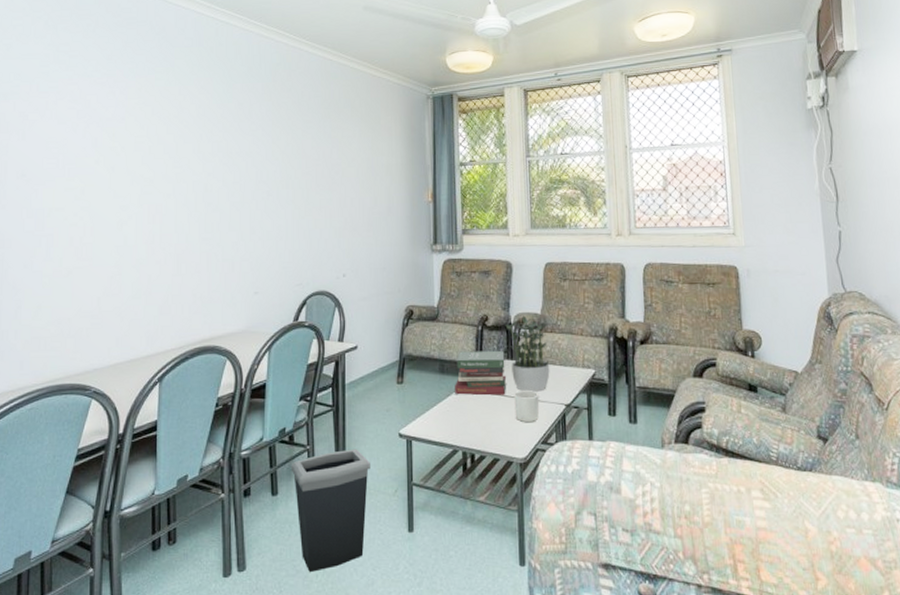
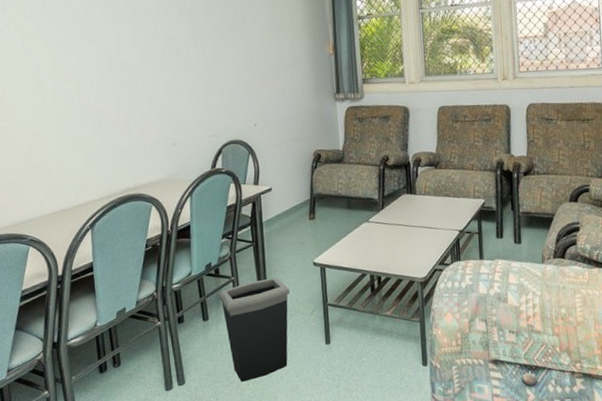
books: present [455,350,507,396] -> none [361,187,408,227]
potted plant: present [505,316,550,392] -> none [404,155,445,221]
mug: present [514,389,540,423] -> none [414,219,437,248]

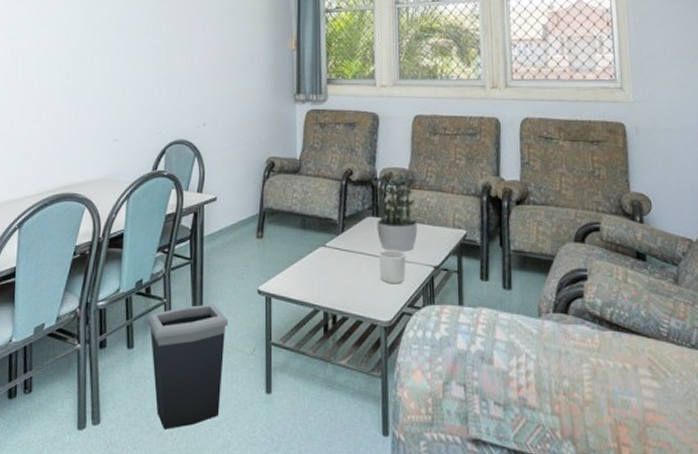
potted plant: none [404,155,445,221] -> present [370,172,418,252]
mug: none [414,219,437,248] -> present [379,249,406,284]

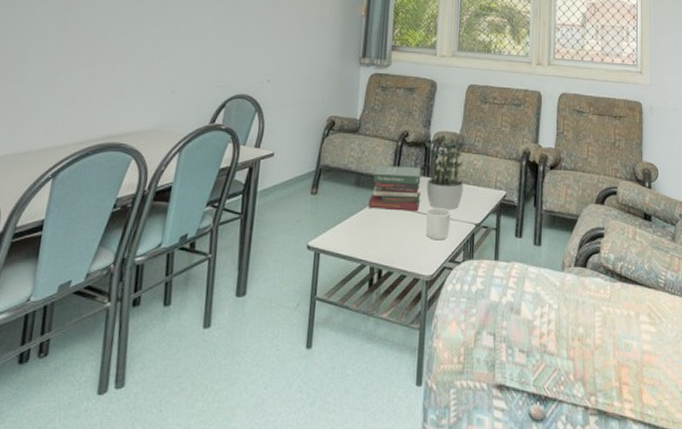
trash bin: present [147,304,228,429] -> none [188,259,274,390]
books: none [317,206,372,254] -> present [369,165,422,212]

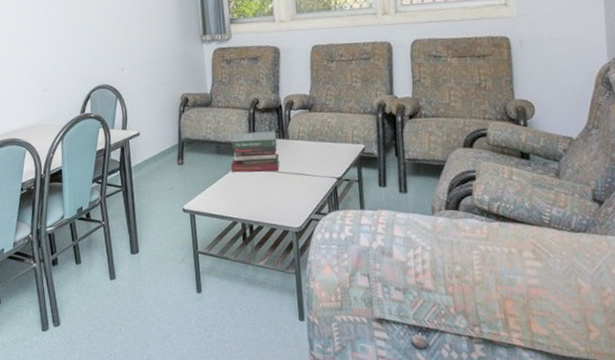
potted plant: present [424,135,466,210] -> none [275,98,321,168]
mug: present [426,207,451,241] -> none [287,165,312,196]

